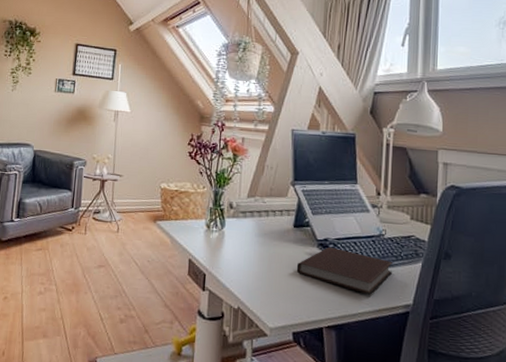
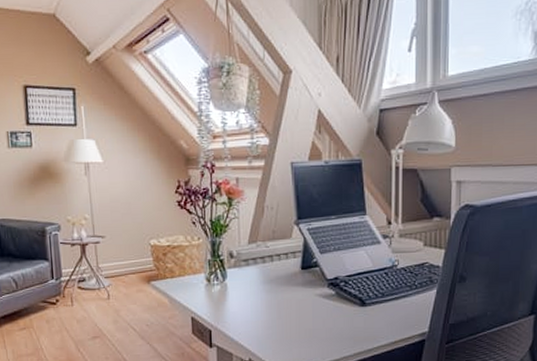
notebook: present [296,246,394,295] -> none [307,285,408,328]

